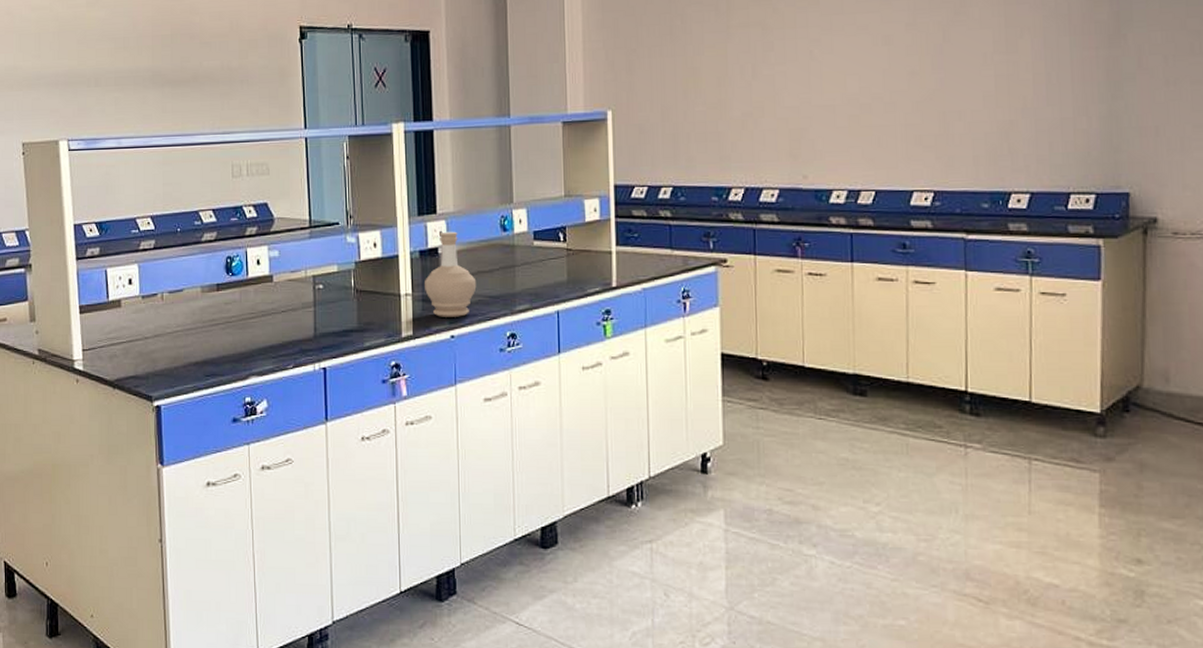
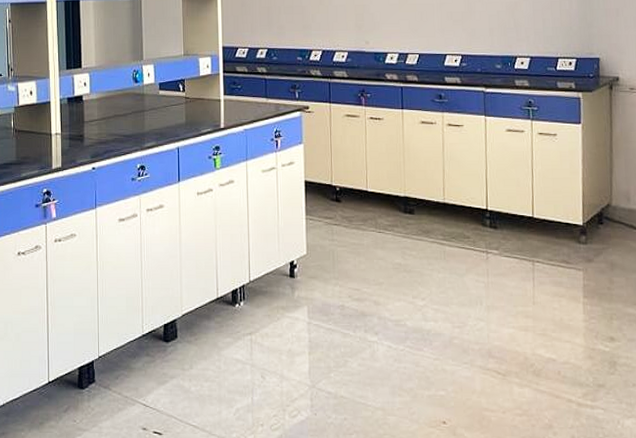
bottle: present [425,231,477,317] -> none [72,82,113,152]

